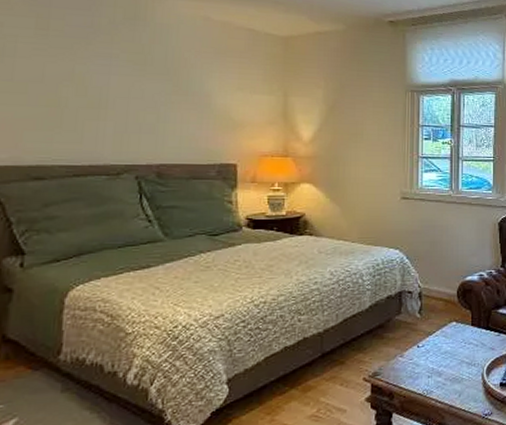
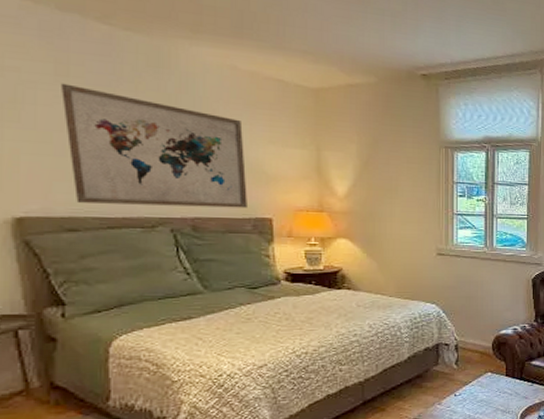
wall art: none [39,36,214,155] -> present [60,83,247,209]

